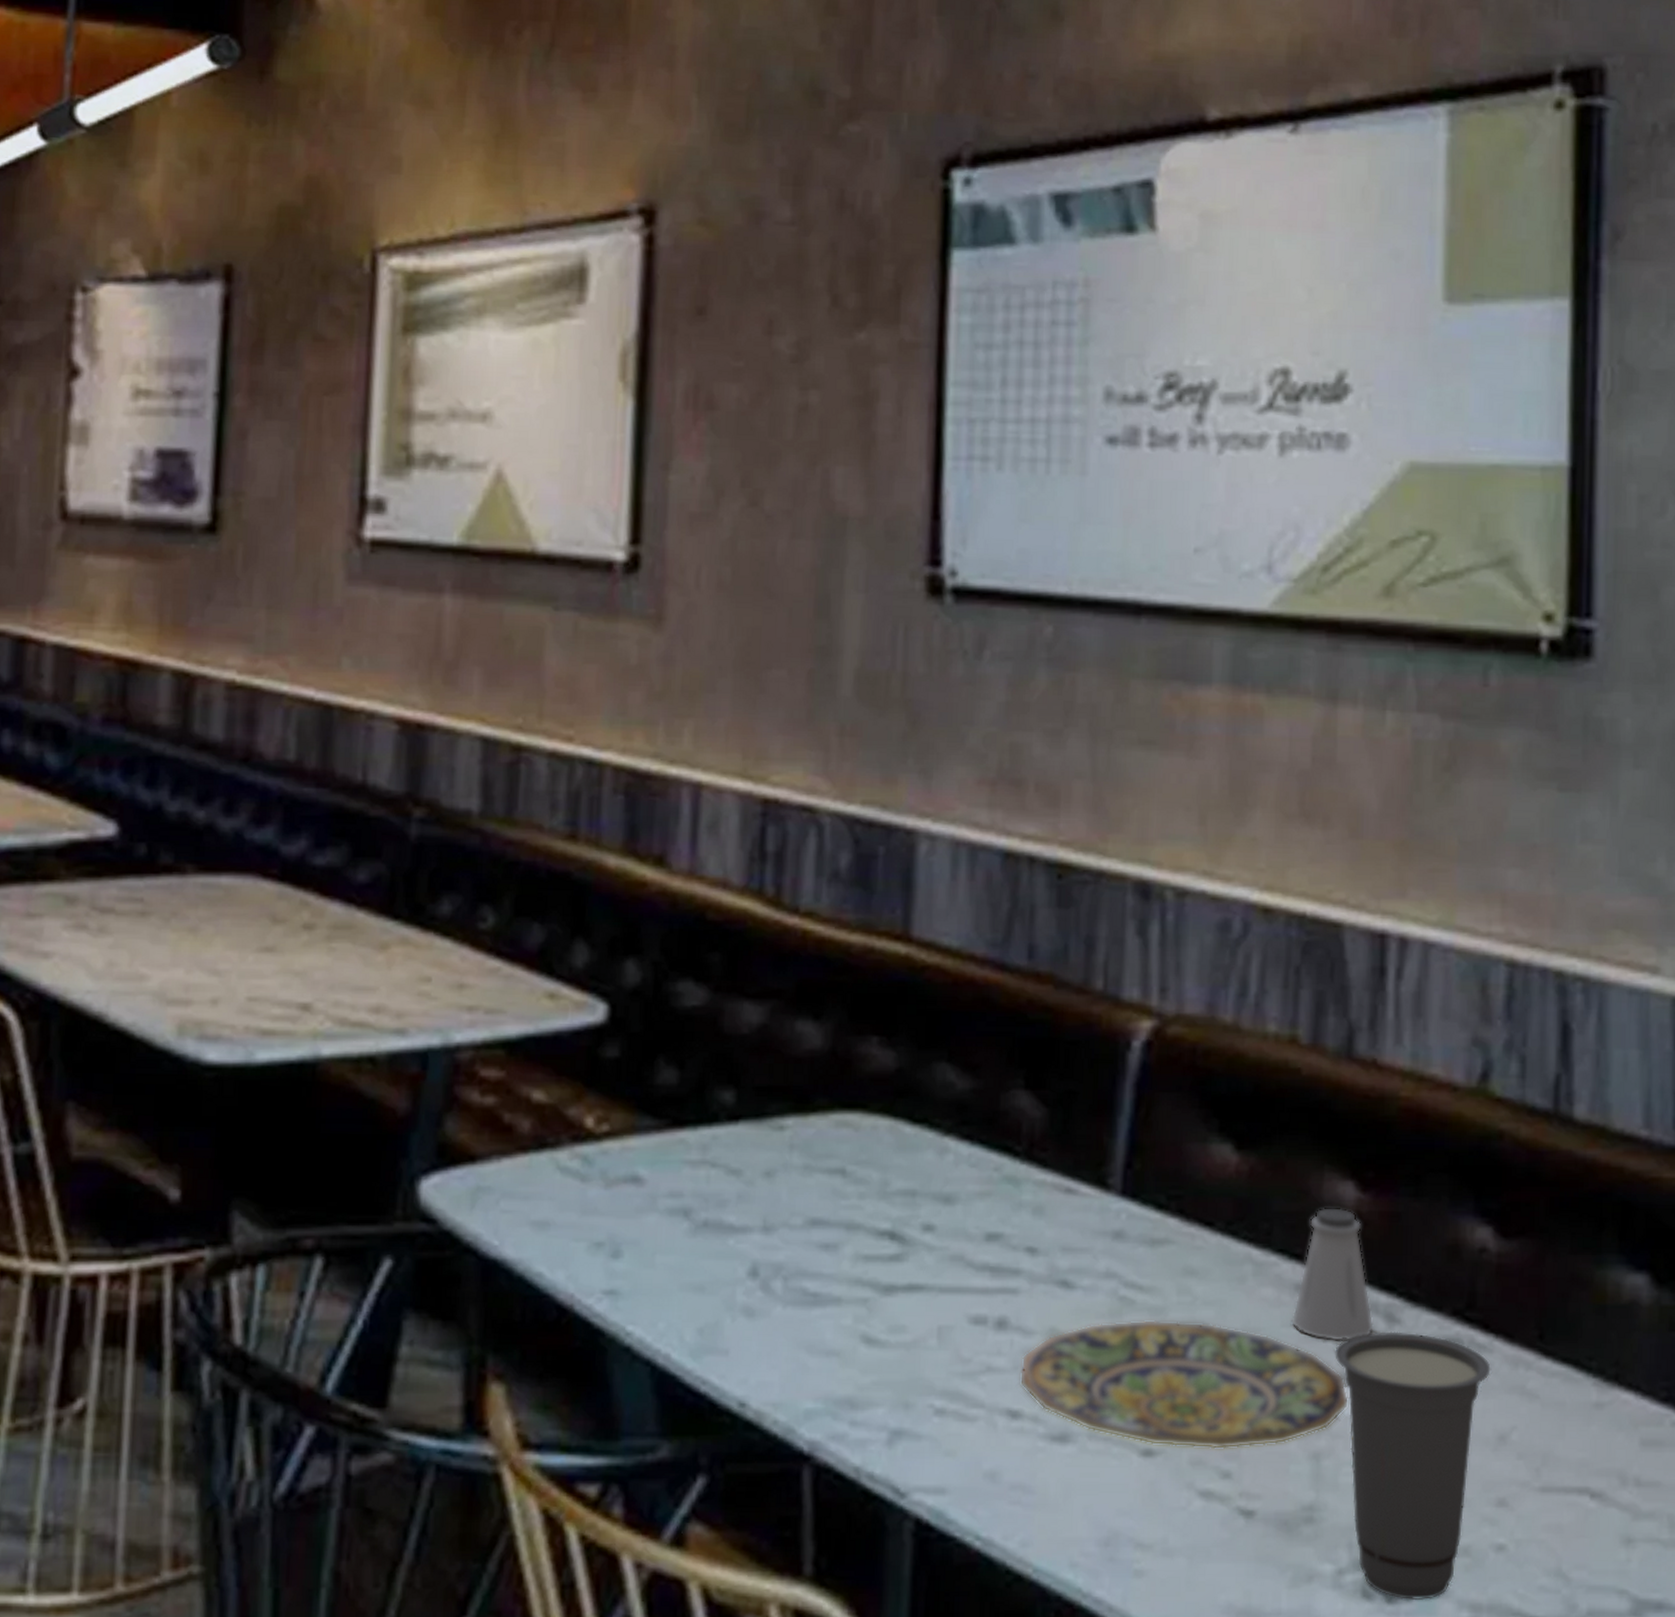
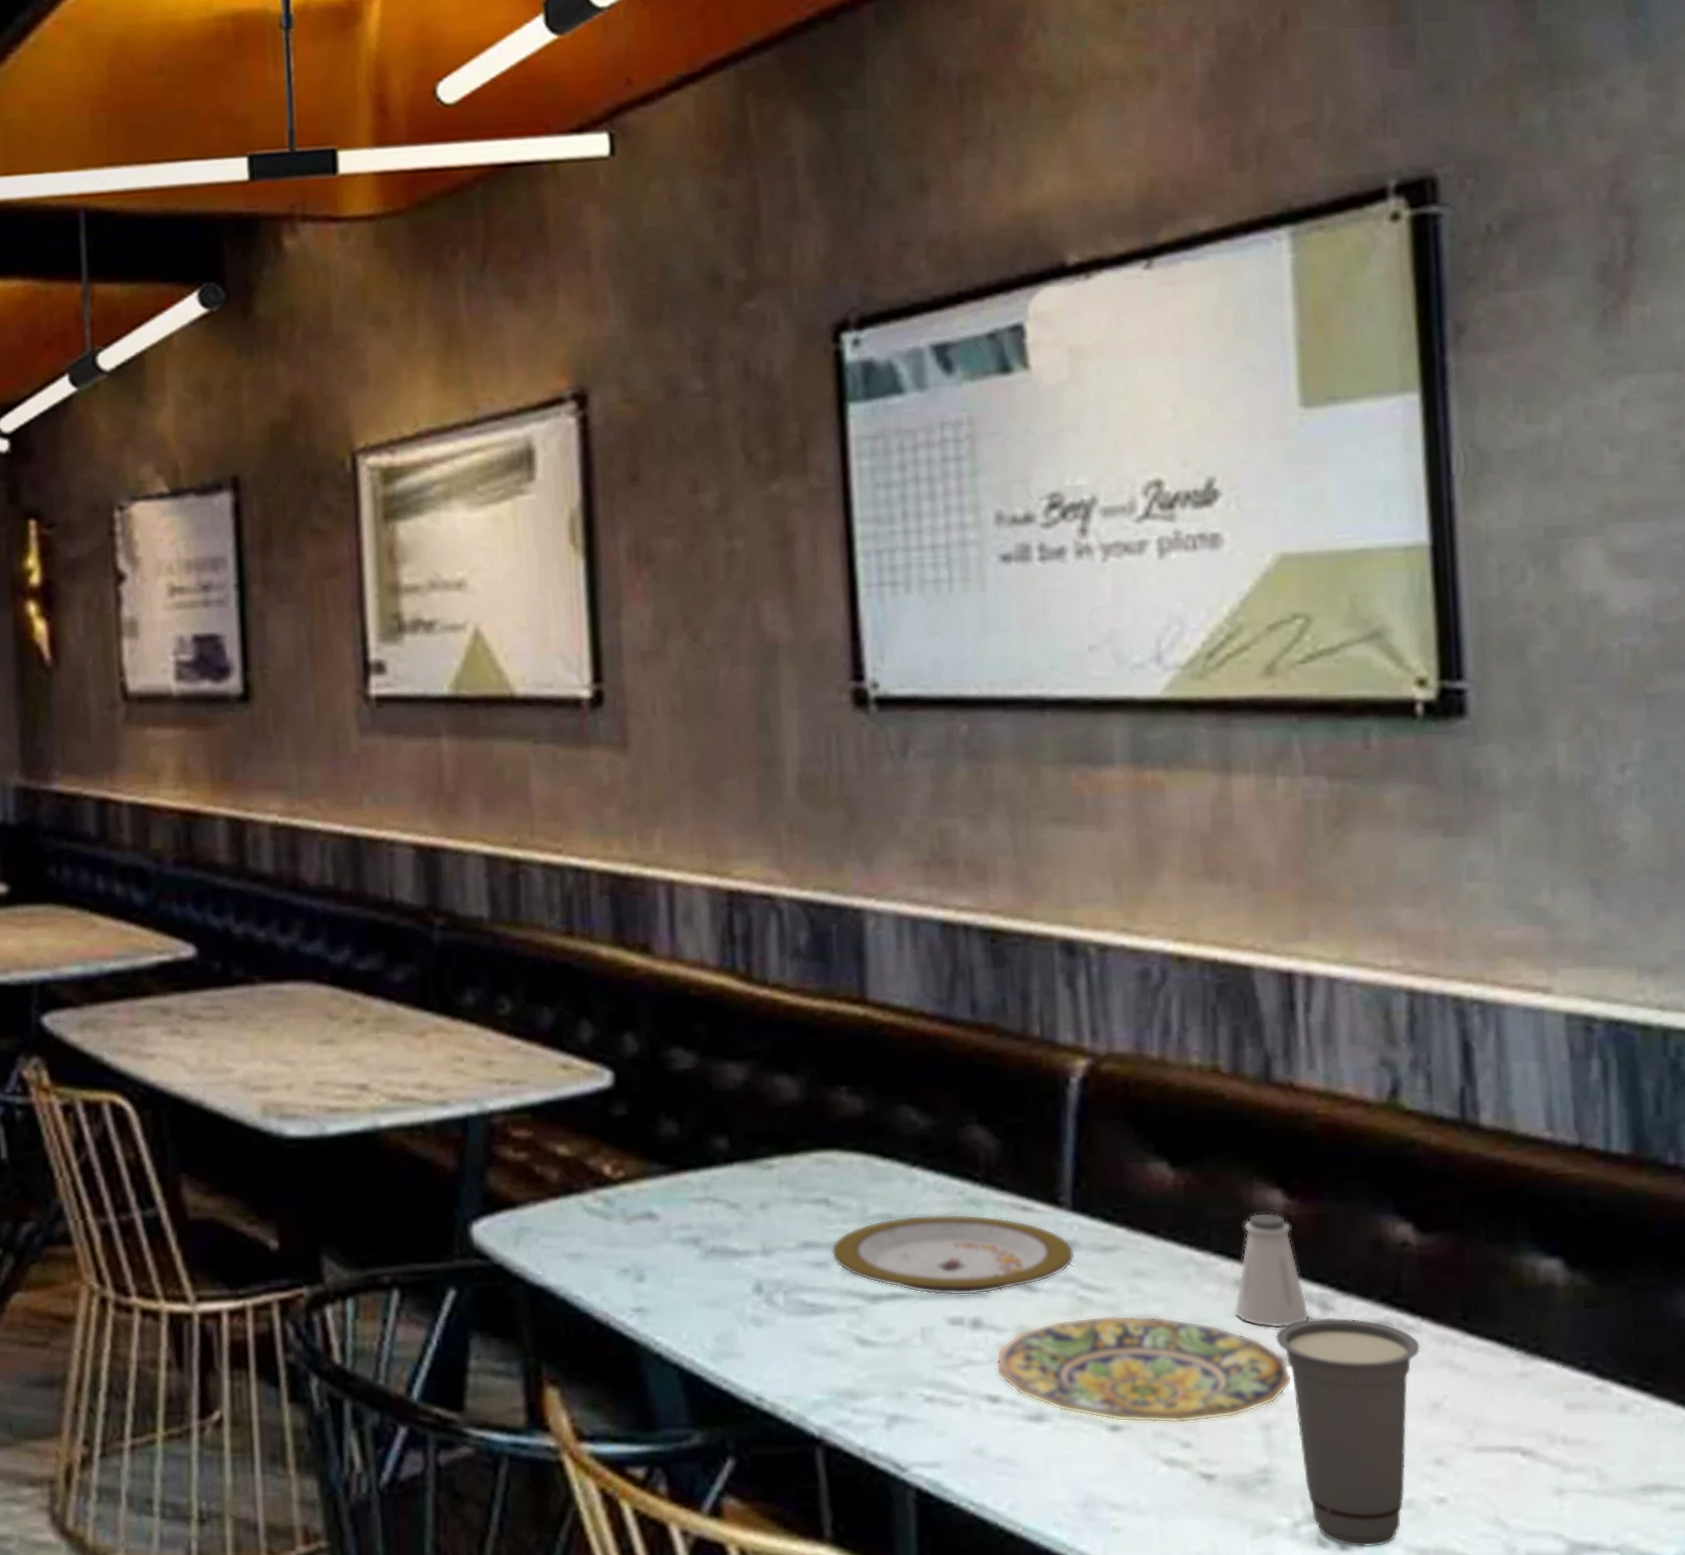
plate: none [842,1193,1120,1291] -> present [831,1214,1075,1296]

